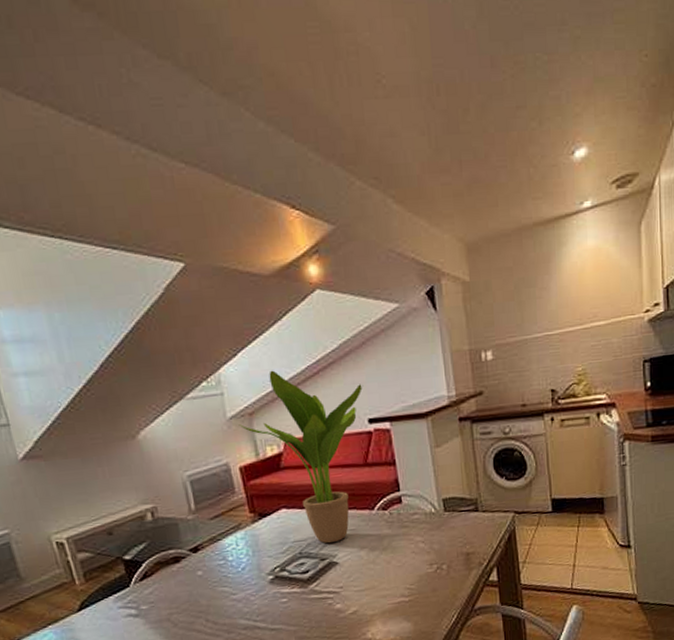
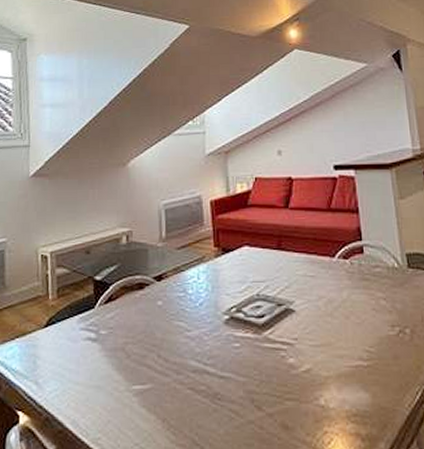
potted plant: present [239,370,364,544] -> none [215,115,331,288]

